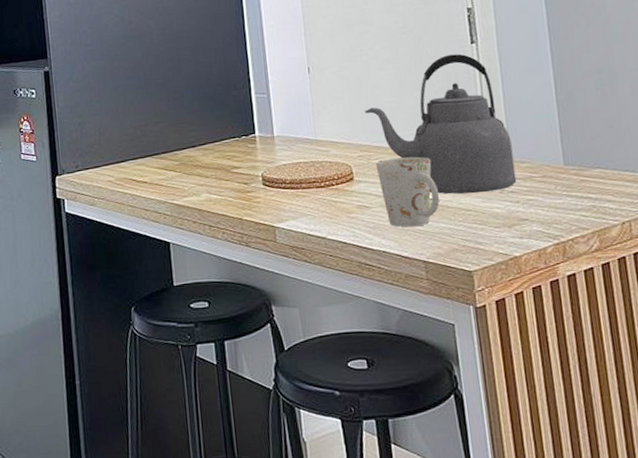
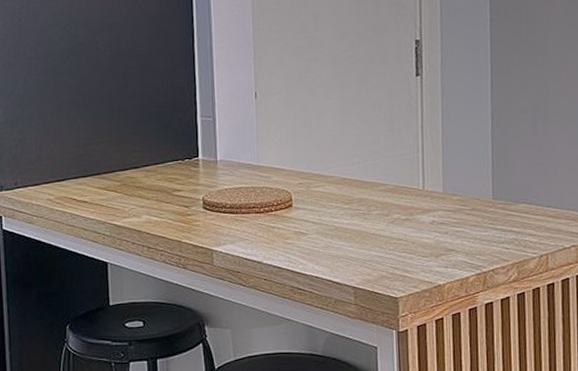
kettle: present [365,53,517,194] -> none [308,85,447,224]
mug: present [375,156,440,227] -> none [314,186,374,254]

